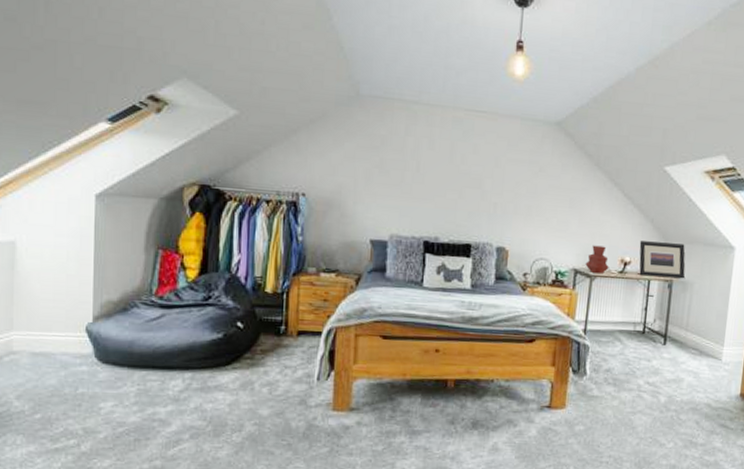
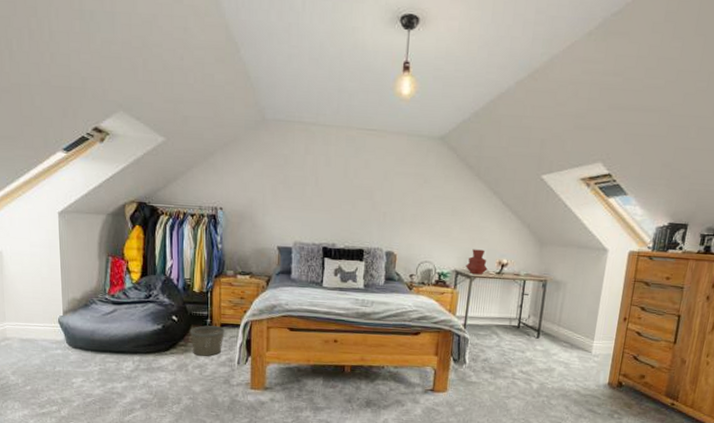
basket: none [258,333,304,371] -> present [189,325,226,356]
picture frame: present [639,241,685,279] -> none [515,244,560,279]

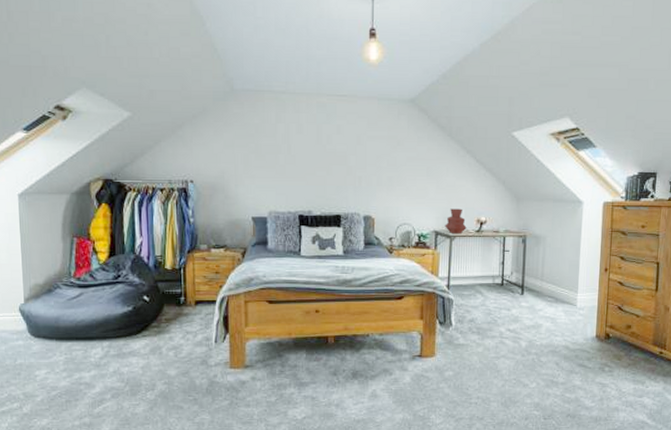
basket: present [189,325,226,356] -> none [162,304,201,337]

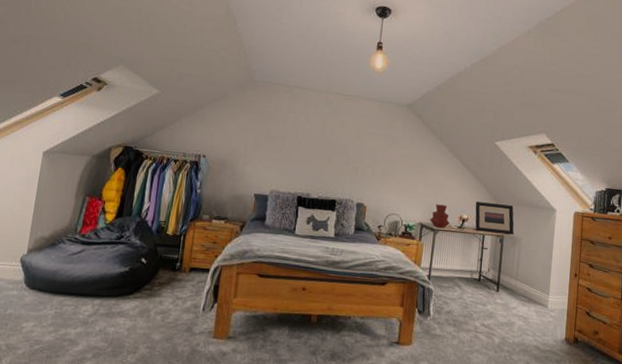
picture frame: none [493,201,537,234] -> present [475,201,514,235]

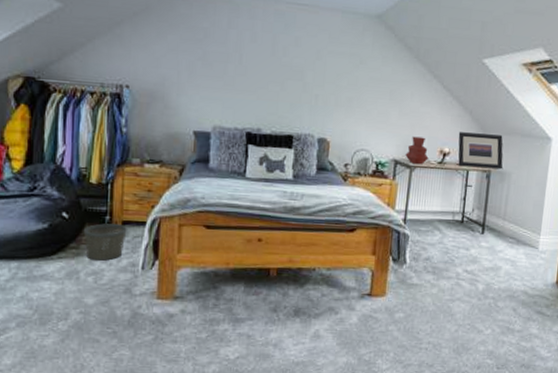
basket: none [157,269,195,302] -> present [83,223,129,261]

